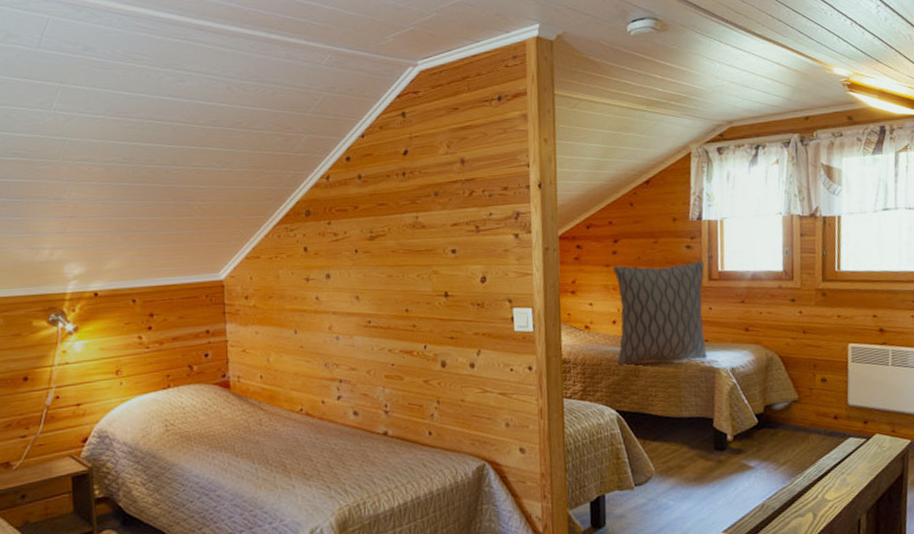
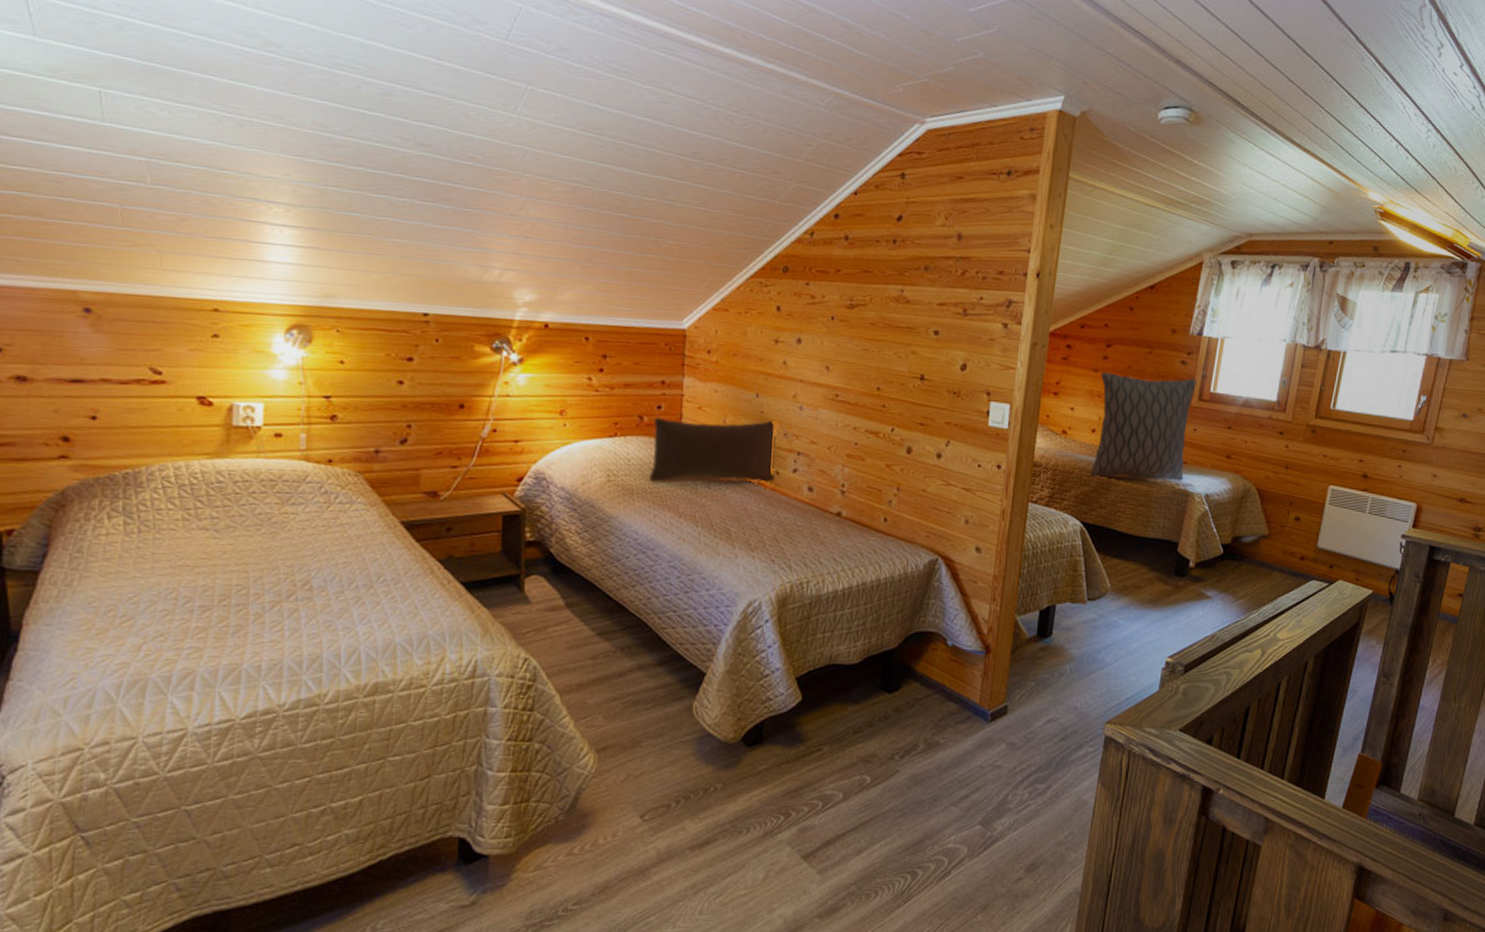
pillow: none [203,352,321,426] -> present [650,417,776,483]

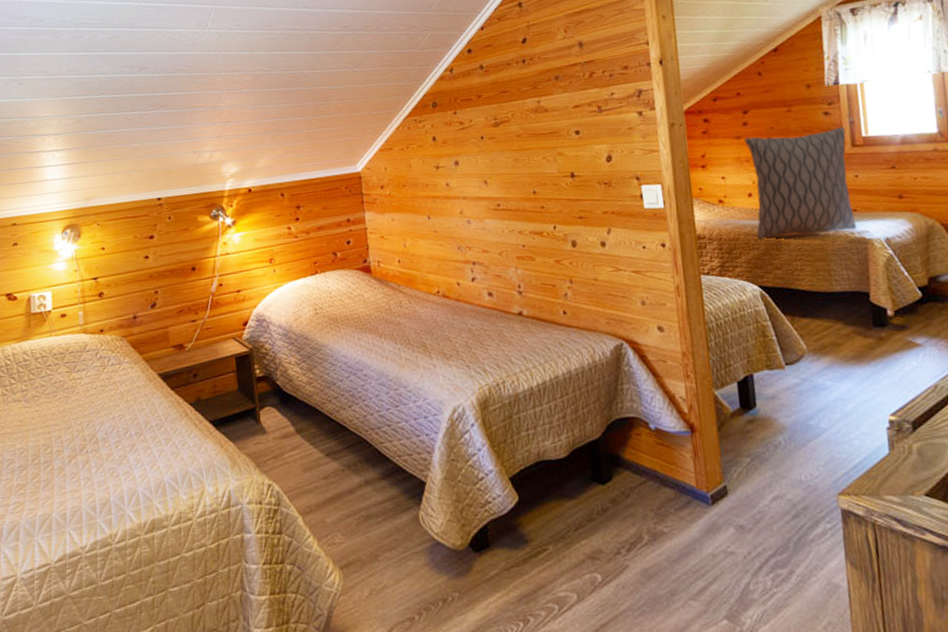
pillow: present [650,417,776,483] -> none [346,236,457,309]

